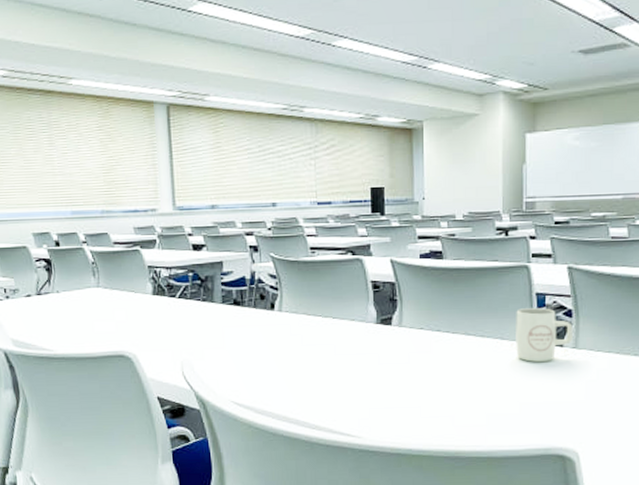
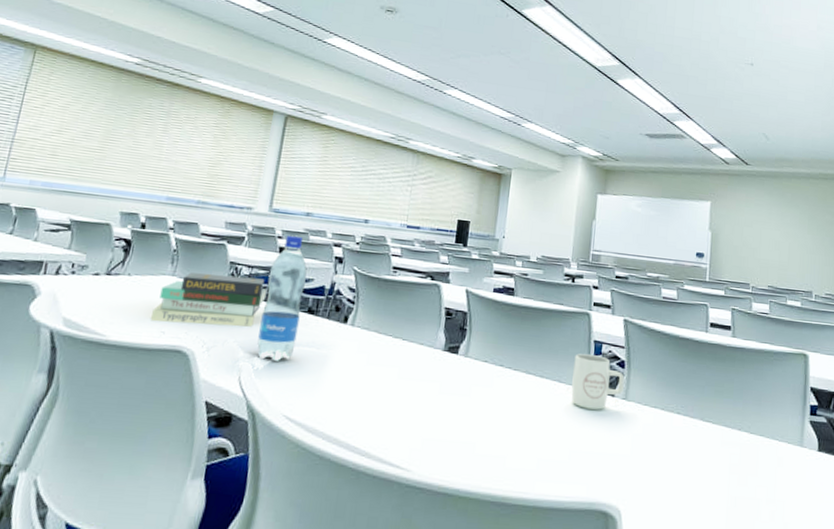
books: none [88,278,191,332] -> present [151,272,268,327]
bottle: none [187,230,229,354] -> present [257,235,307,361]

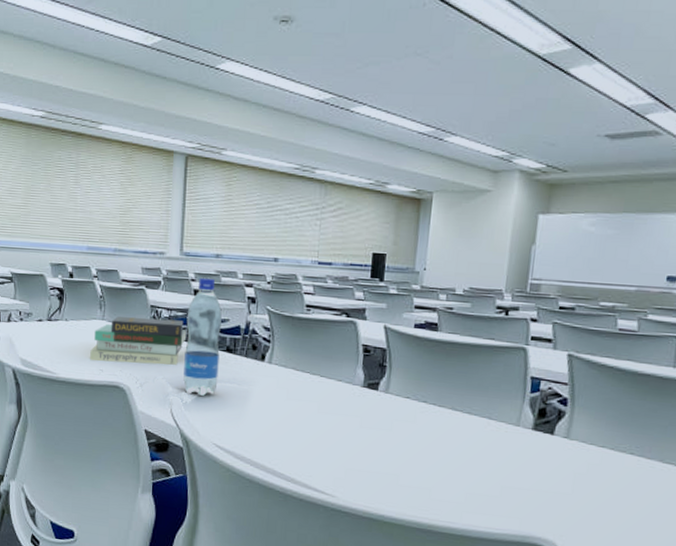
mug: present [571,353,625,410] -> none [503,390,567,448]

